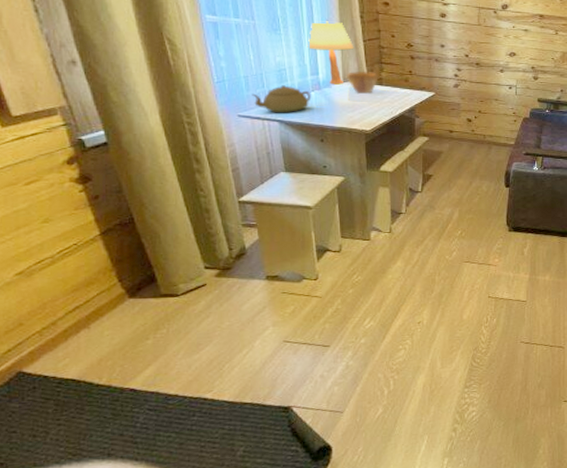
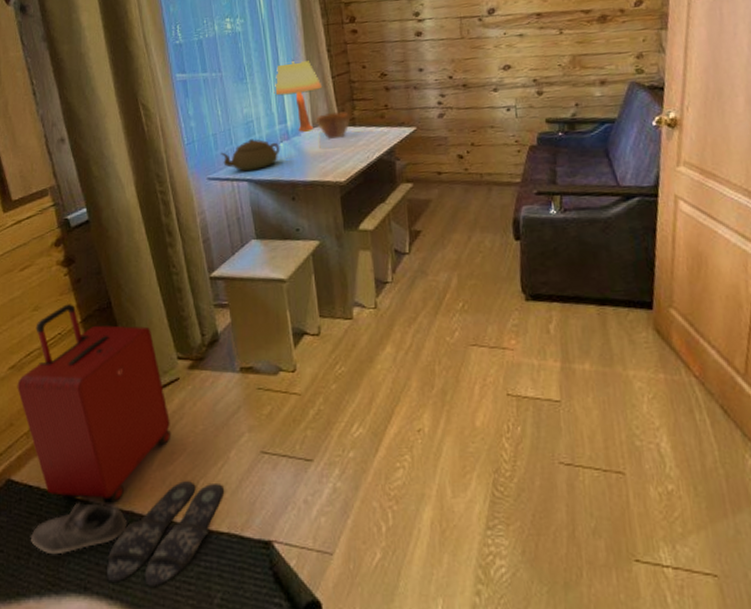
suitcase: none [26,218,198,388] -> present [17,304,172,505]
shoe: none [46,387,153,431] -> present [30,502,128,555]
slippers: none [131,366,248,449] -> present [107,481,224,588]

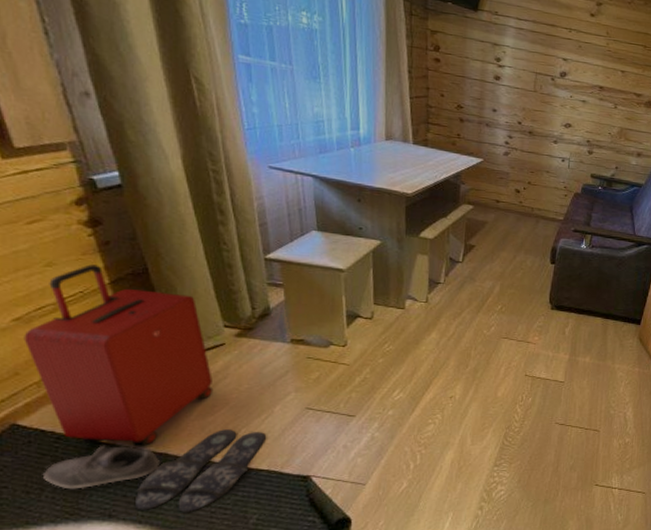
teapot: present [220,139,281,171] -> none [285,138,351,168]
table lamp: present [274,59,323,132] -> none [348,70,400,143]
bowl: present [315,111,351,140] -> none [389,130,424,155]

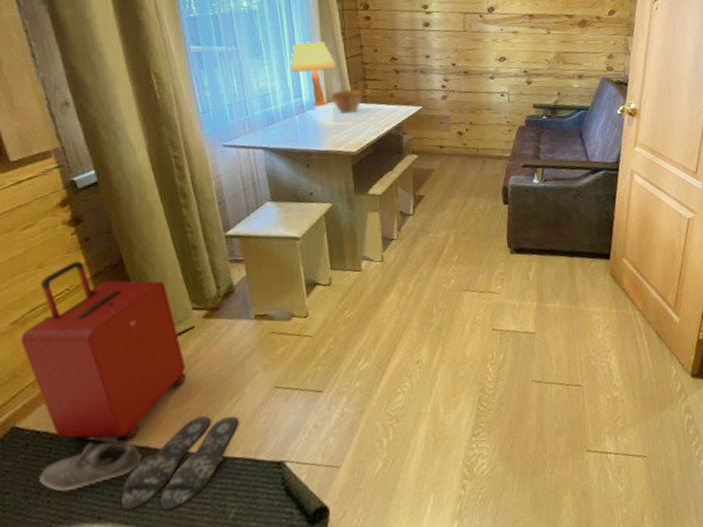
table lamp: none [348,70,400,143] -> present [289,39,337,106]
bowl: none [389,130,424,155] -> present [329,89,363,115]

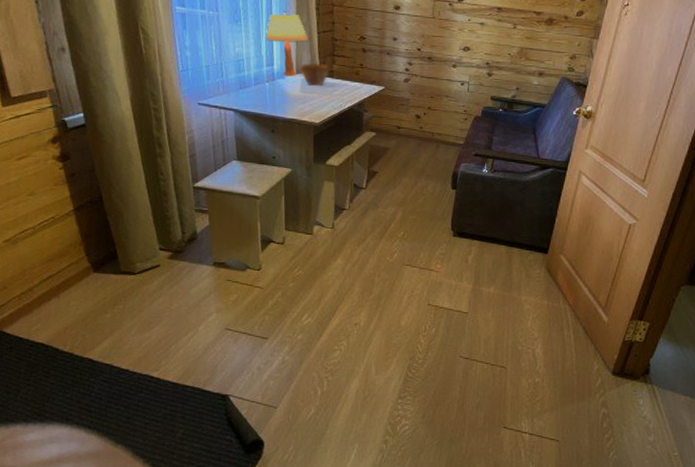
suitcase: present [20,261,187,443] -> none [11,194,150,358]
shoe: present [38,442,143,492] -> none [19,354,107,393]
slippers: present [121,416,238,511] -> none [86,345,191,422]

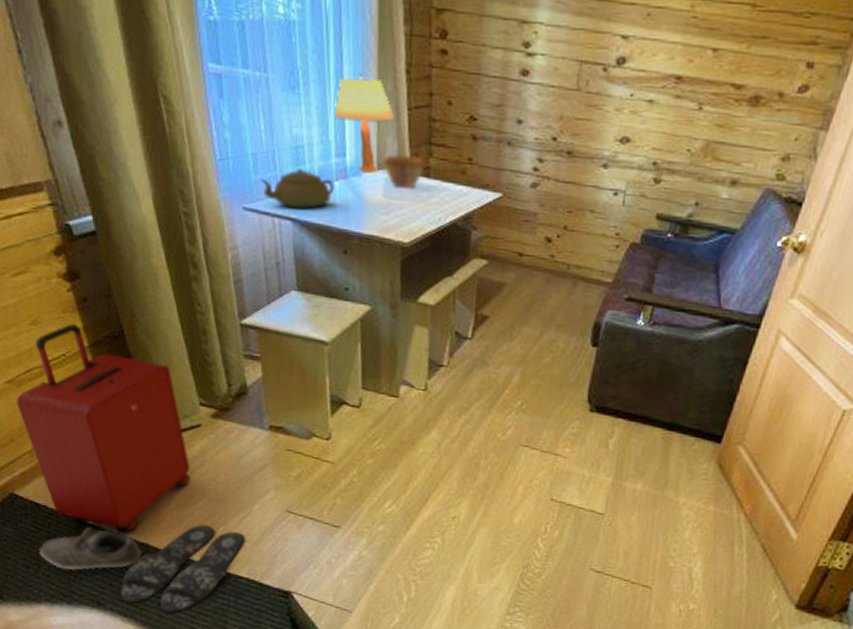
suitcase: none [11,194,150,358] -> present [16,324,191,534]
shoe: none [19,354,107,393] -> present [38,526,143,571]
slippers: none [86,345,191,422] -> present [121,524,244,613]
teapot: none [211,75,266,102] -> present [260,169,335,209]

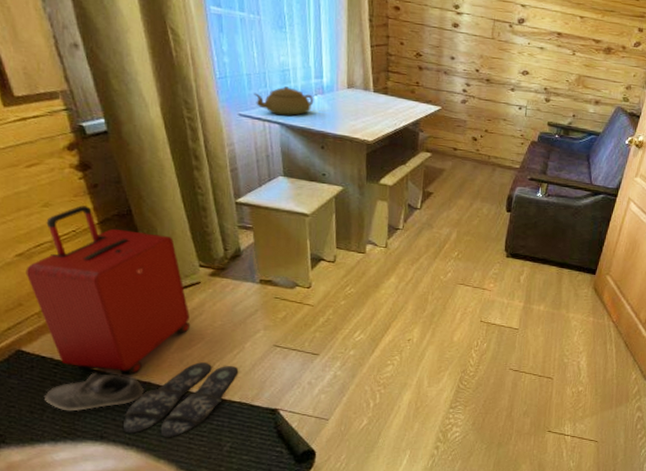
table lamp: present [333,73,395,173] -> none [312,19,361,91]
bowl: present [381,154,425,189] -> none [350,78,384,103]

